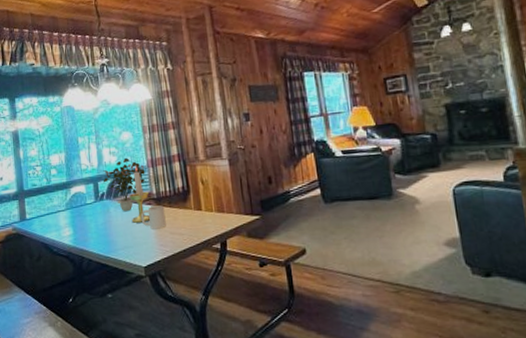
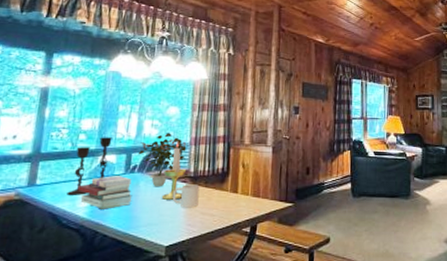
candlestick: none [51,169,79,226] -> present [66,137,112,195]
books: none [59,204,107,237] -> present [77,176,133,209]

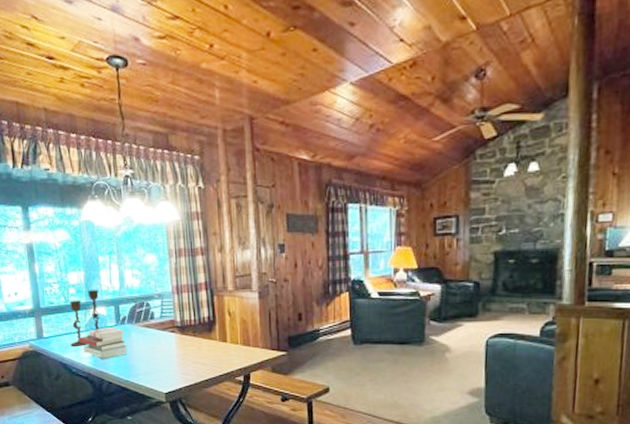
potted plant: present [137,133,188,188] -> none [124,282,171,338]
candlestick: present [161,142,187,200] -> none [152,292,174,350]
mug: present [172,184,200,208] -> none [163,334,189,357]

